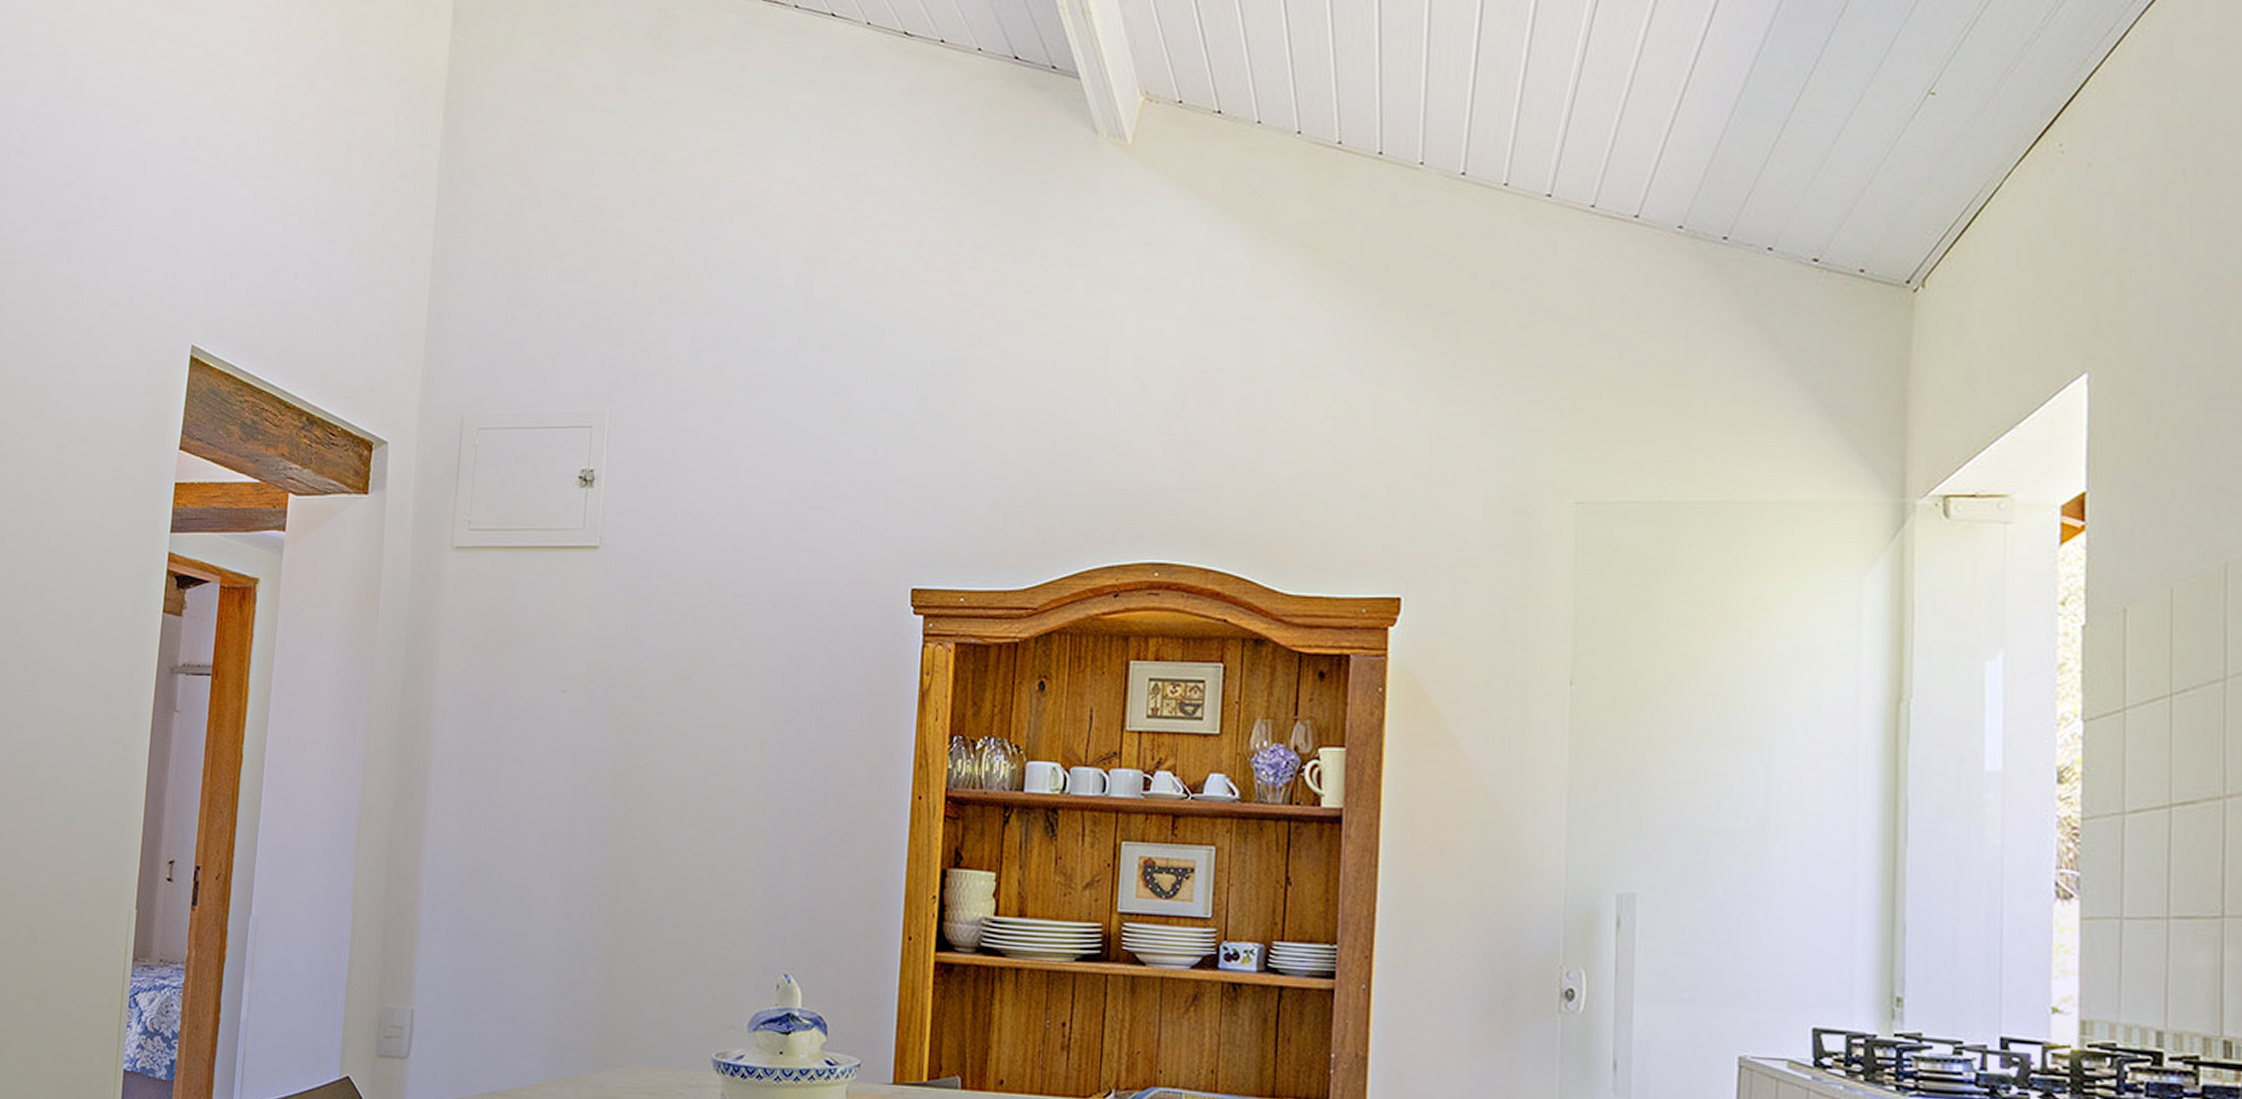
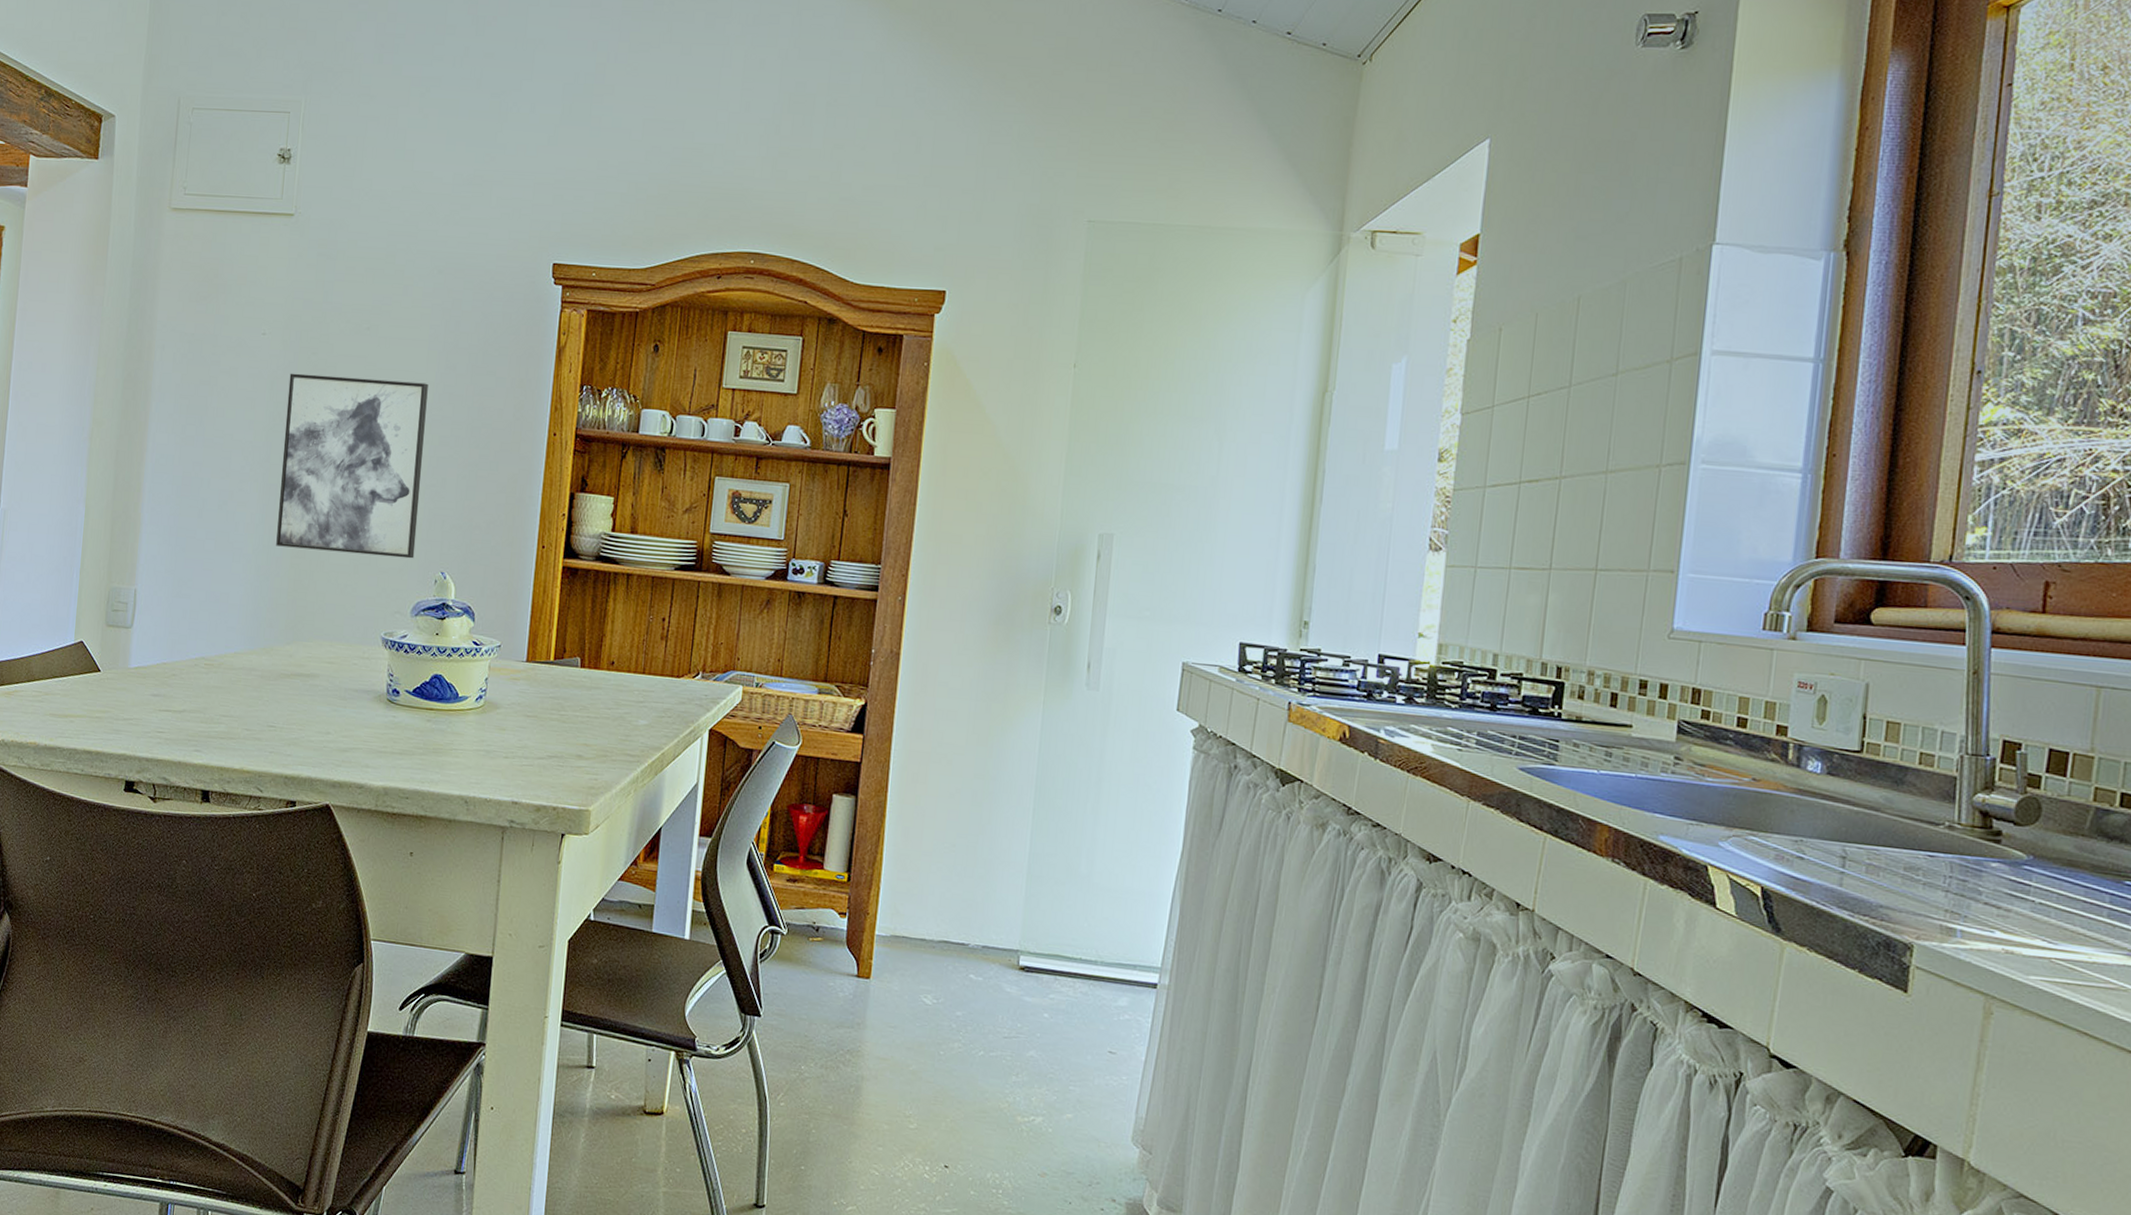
wall art: none [582,737,764,960] -> present [276,373,428,559]

